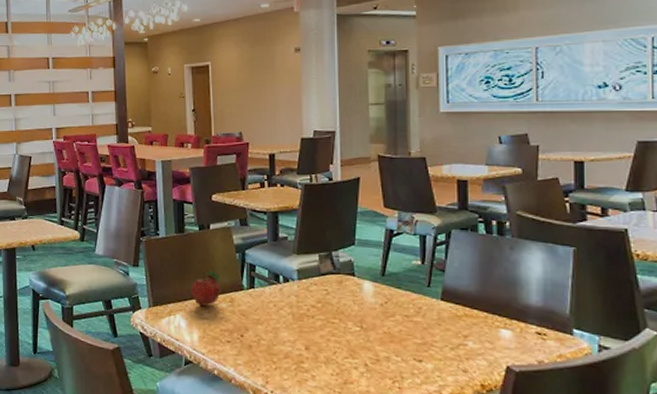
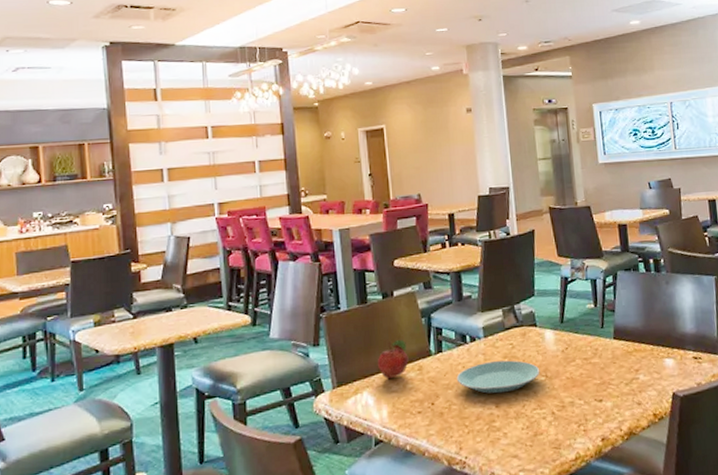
plate: none [267,304,355,337] -> present [456,360,540,394]

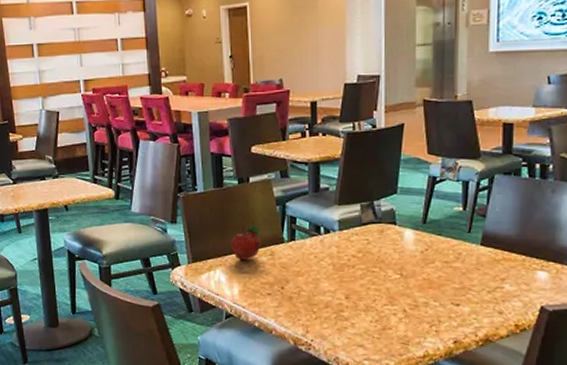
plate: present [456,360,540,394] -> none [307,255,395,286]

